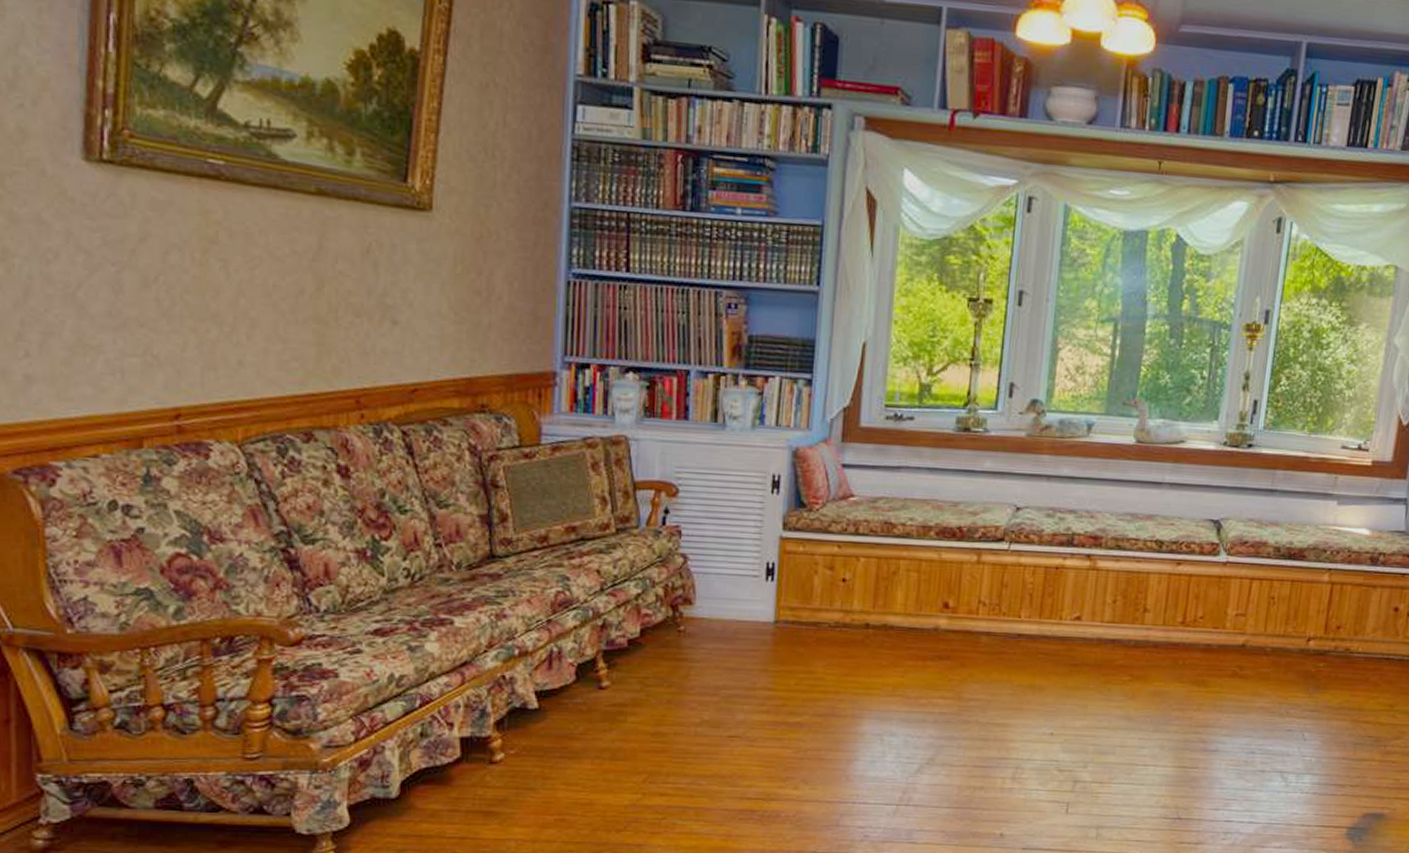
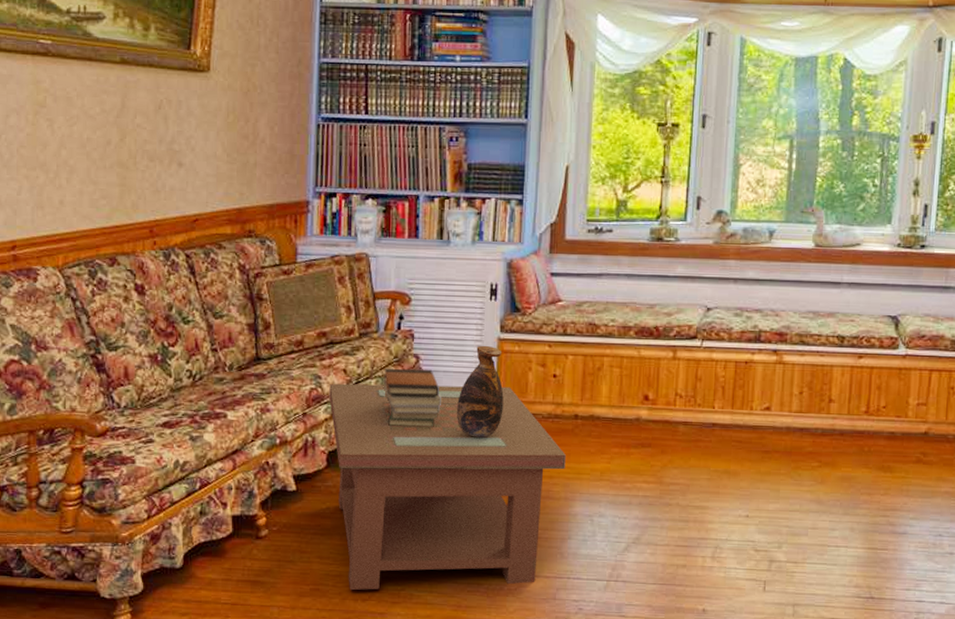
coffee table: none [579,586,854,820] -> present [329,383,566,590]
book stack: none [644,568,714,638] -> present [383,368,442,428]
vase: none [730,544,785,649] -> present [457,345,504,438]

